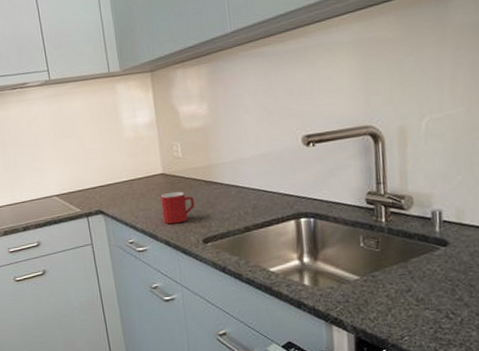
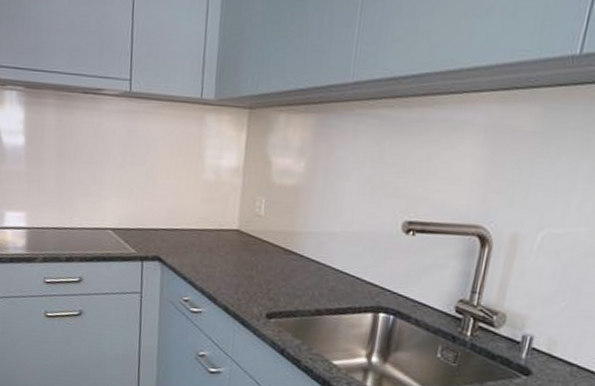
mug: present [160,192,195,224] -> none [227,253,267,290]

